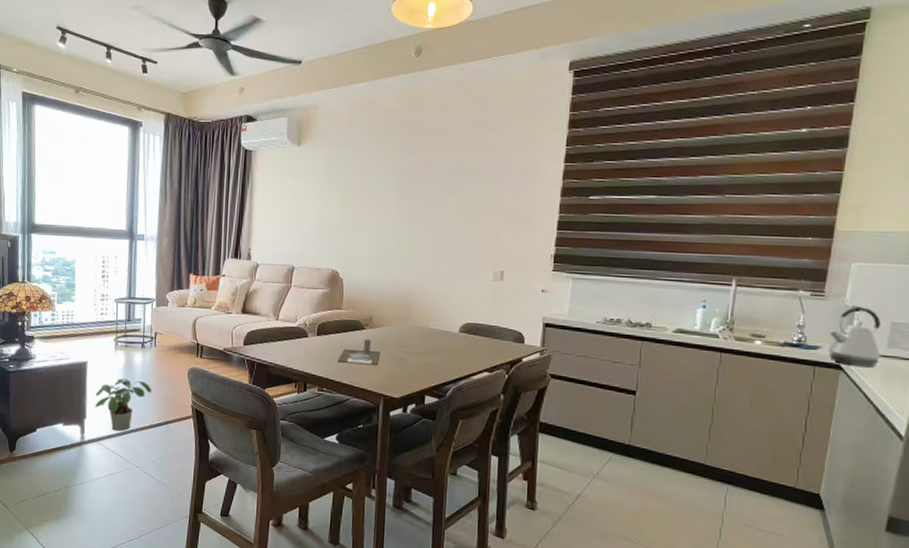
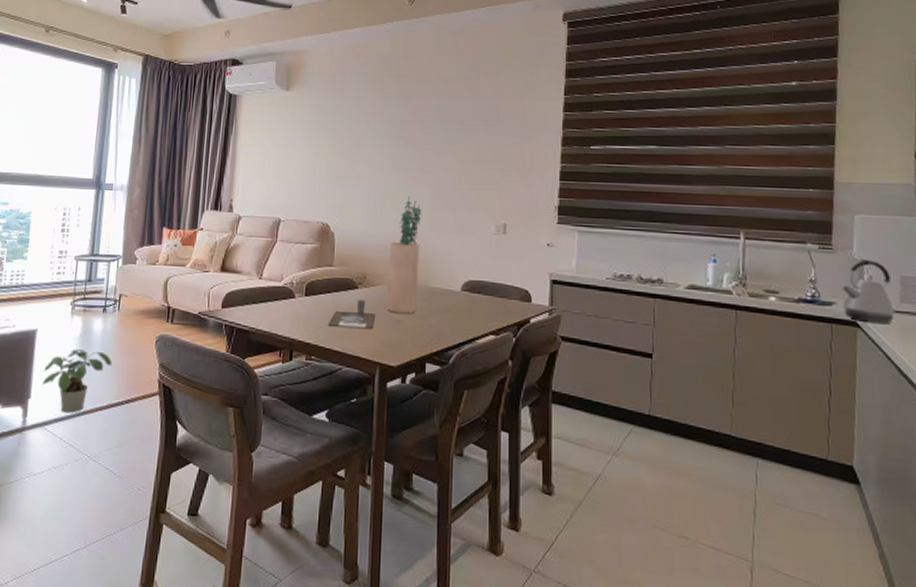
vase: none [390,245,425,353] -> present [387,196,422,314]

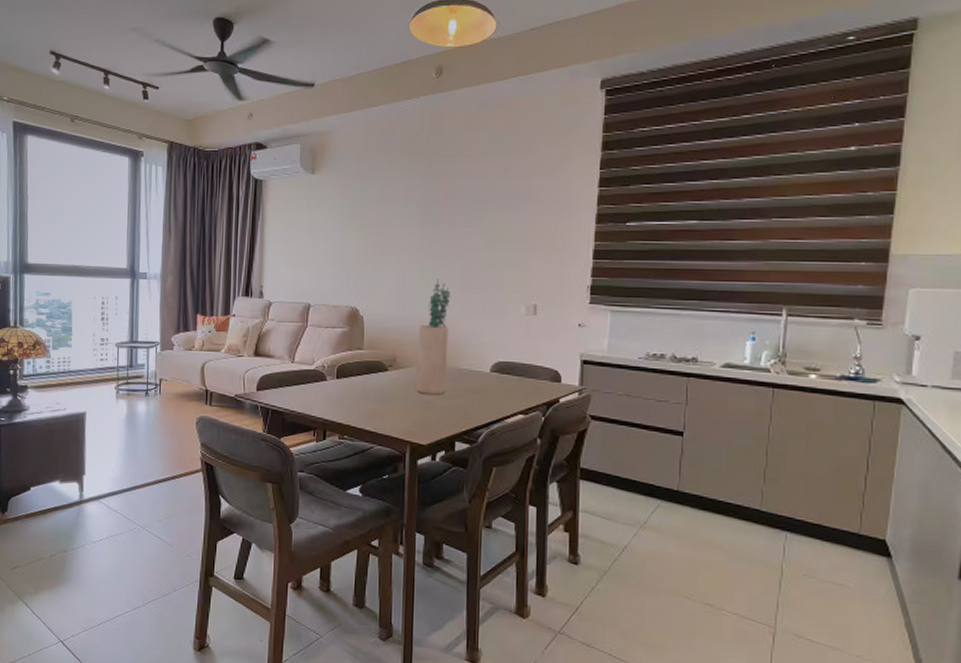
potted plant: present [42,348,113,413] -> none [95,429,158,488]
place setting: present [328,299,375,328] -> none [359,381,405,409]
kettle: present [841,260,896,324] -> none [888,336,945,401]

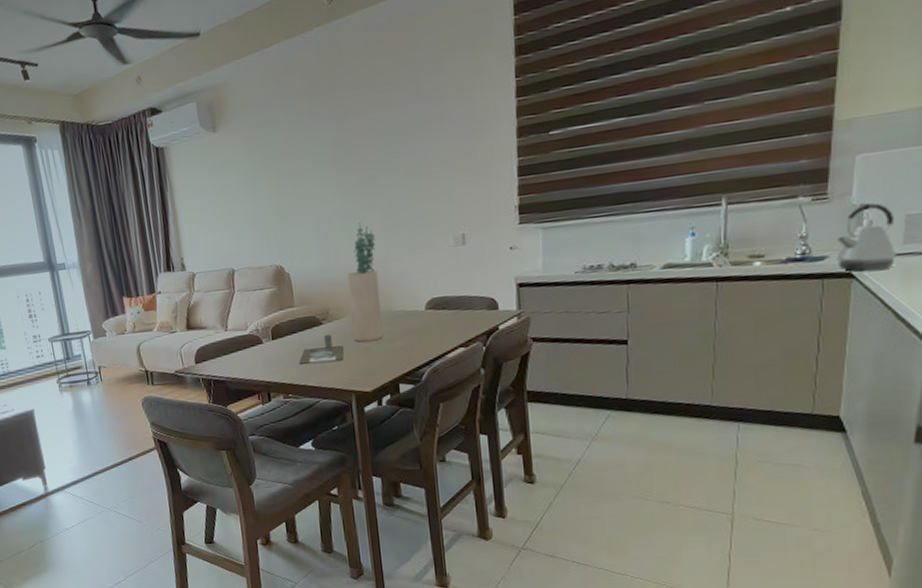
place setting: none [359,381,405,409] -> present [299,334,344,364]
kettle: none [888,336,945,401] -> present [836,203,897,272]

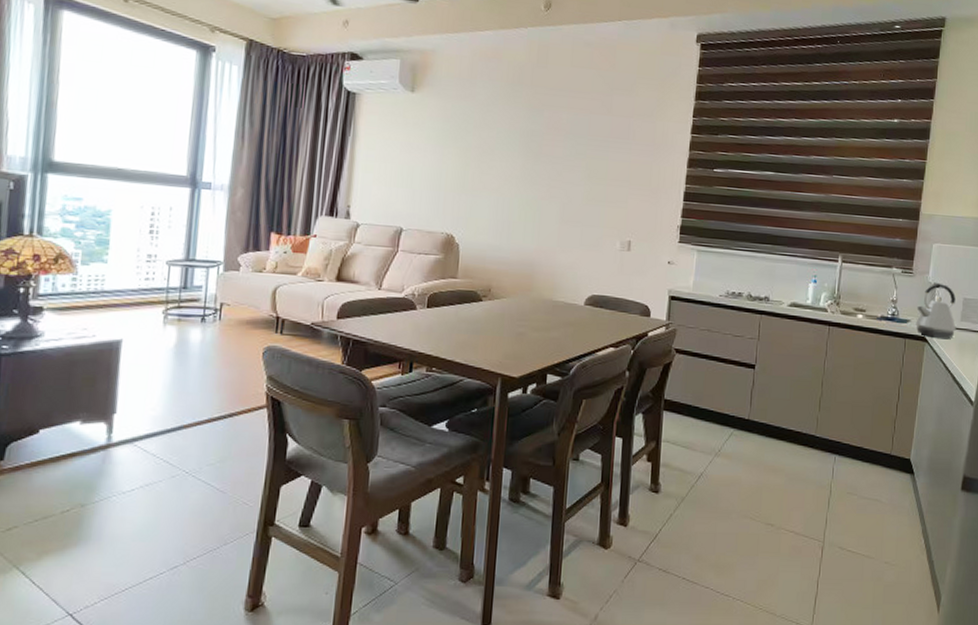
place setting: present [299,334,344,364] -> none [450,312,498,340]
vase: present [346,223,383,342] -> none [510,210,550,327]

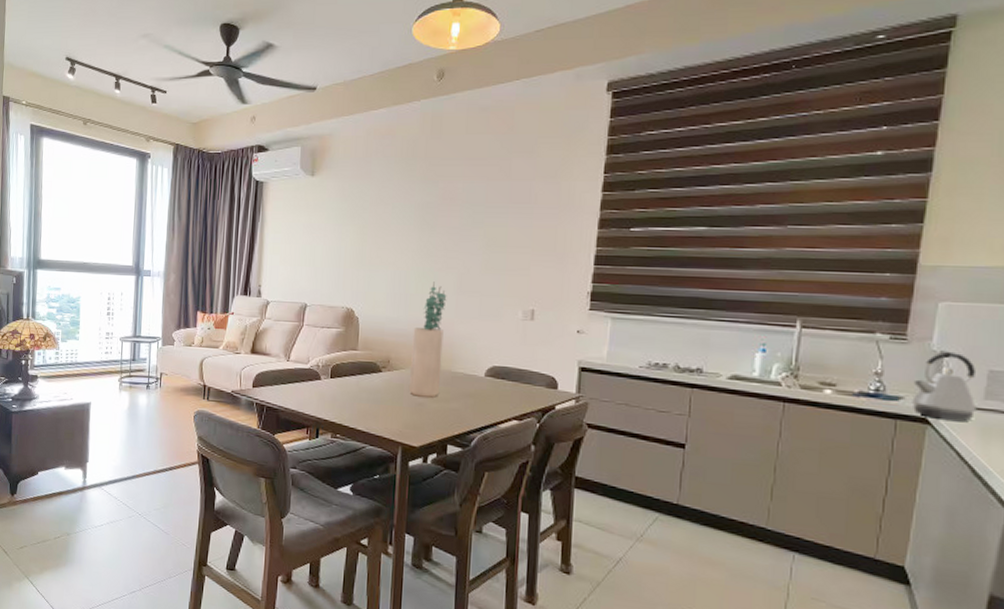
vase: none [510,210,550,327] -> present [409,282,447,398]

